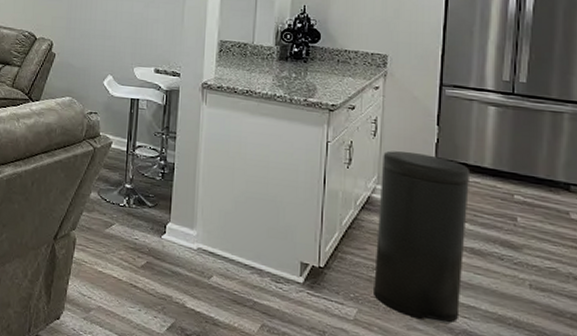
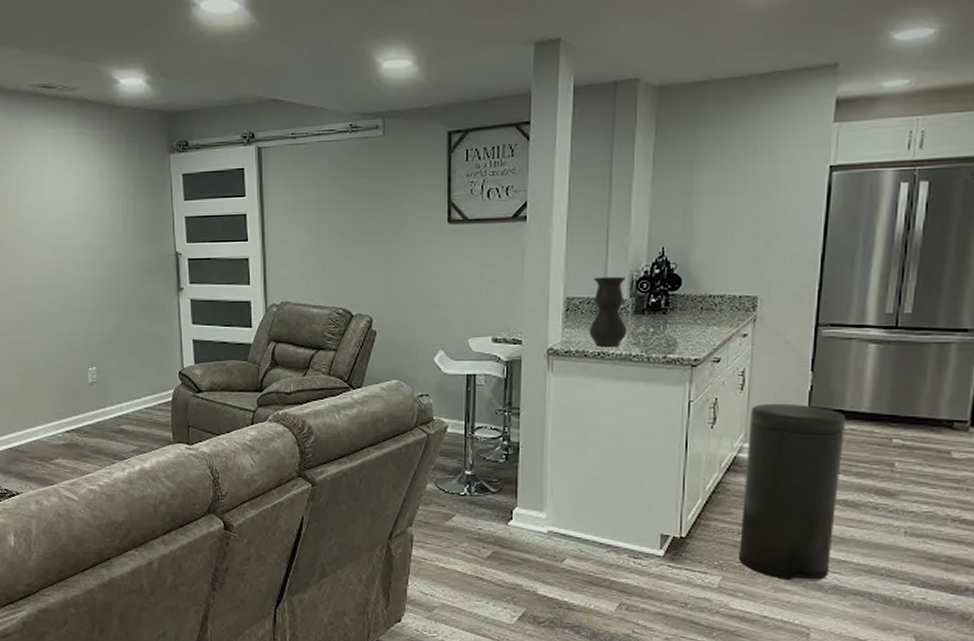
vase: none [239,25,273,87] -> present [589,276,628,347]

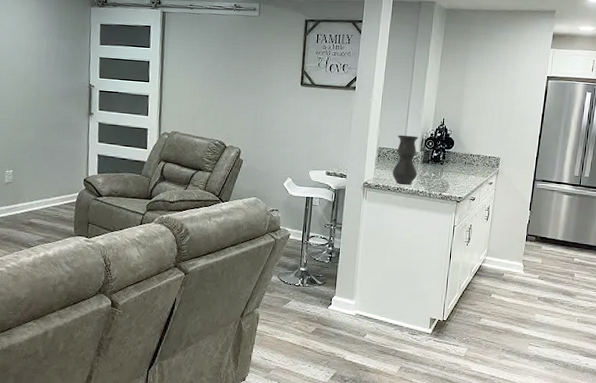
pedal bin: present [739,403,847,583] -> none [479,230,548,354]

